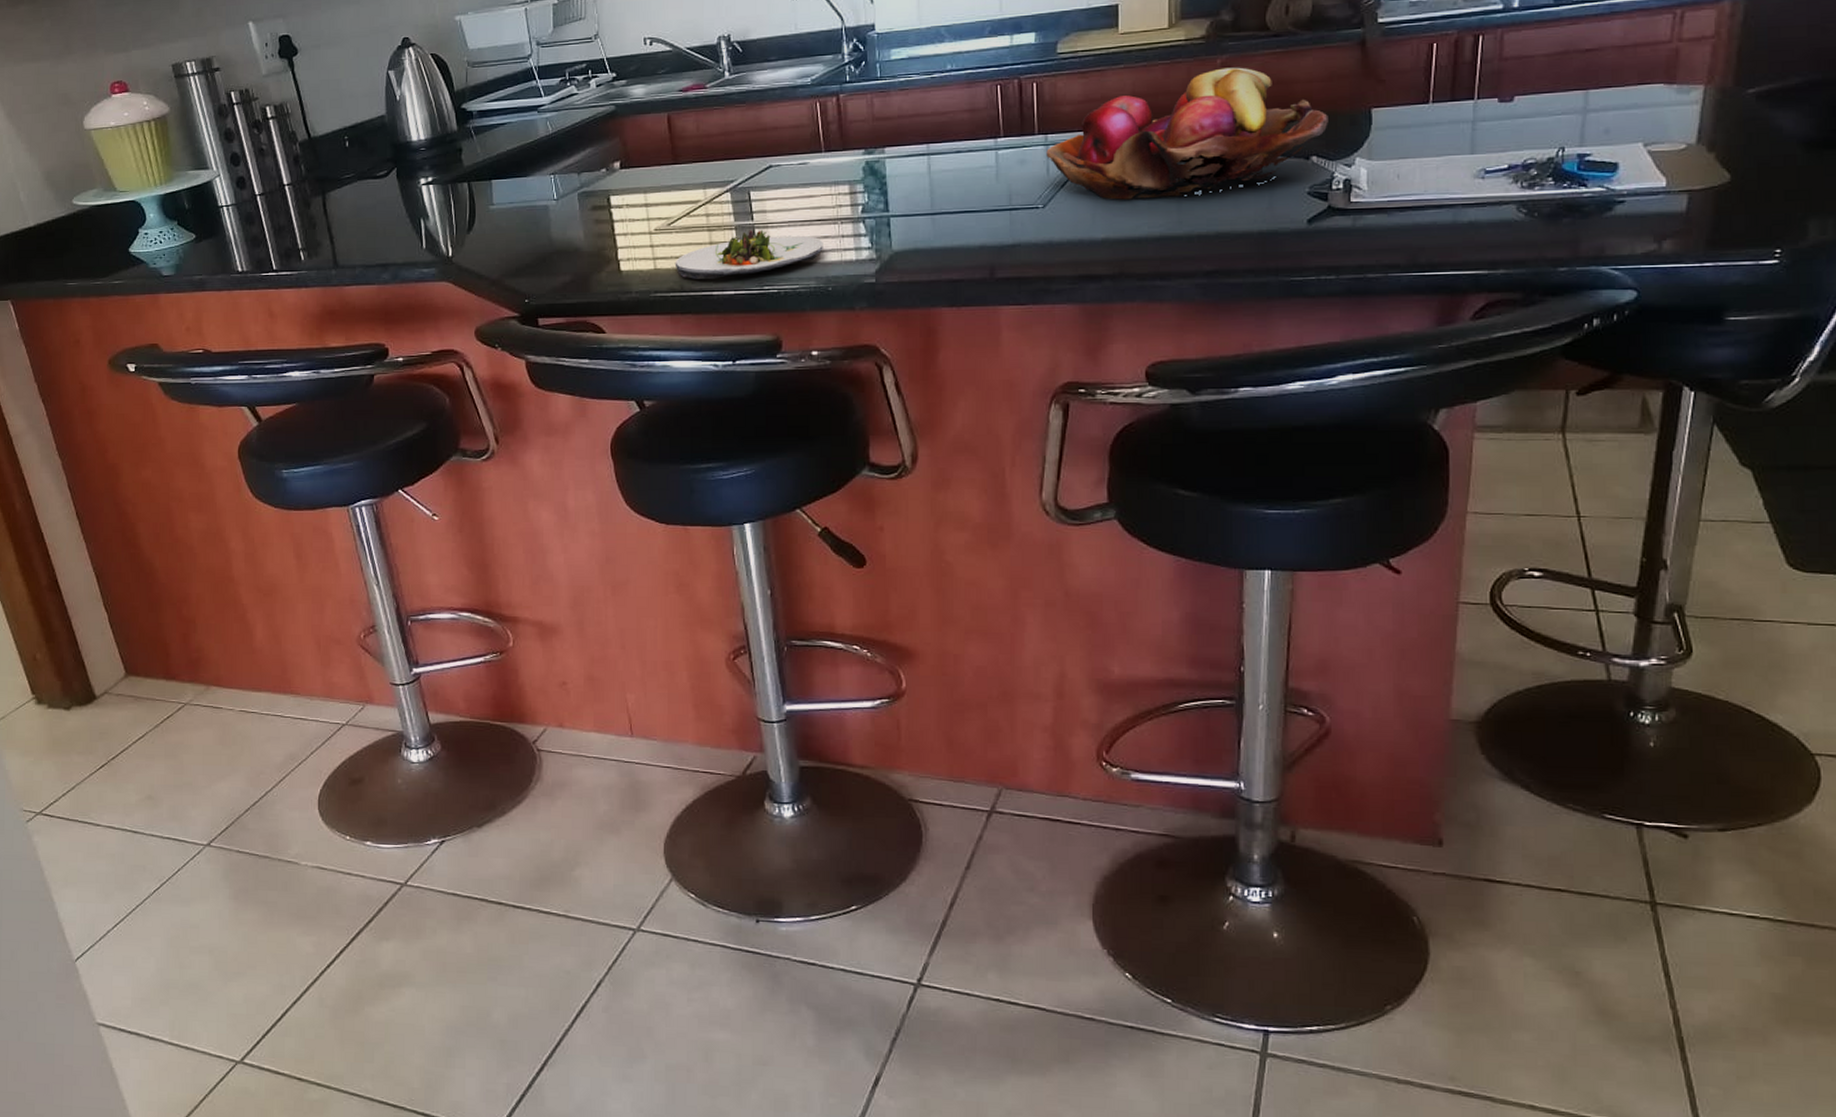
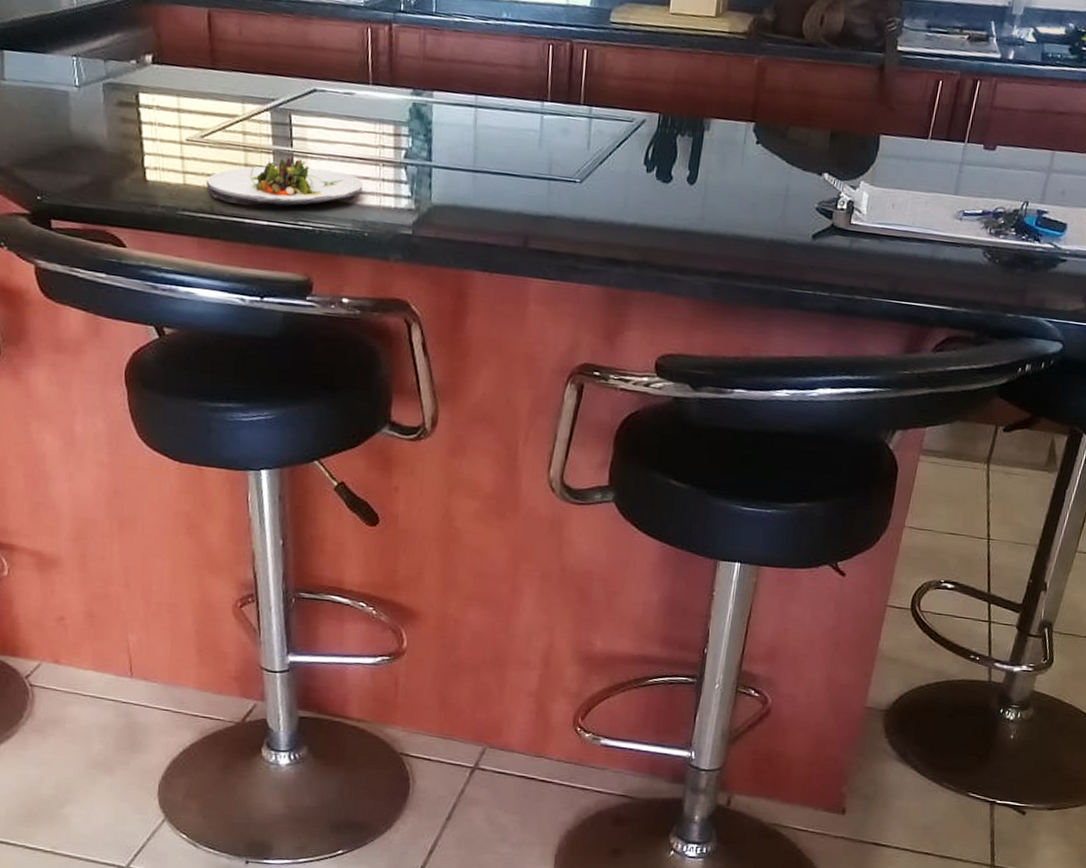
fruit basket: present [1046,67,1328,200] -> none [588,68,843,193]

